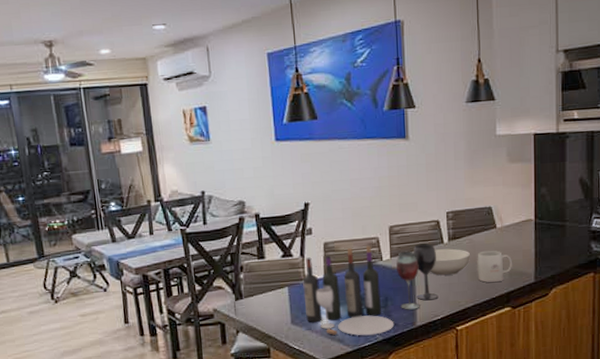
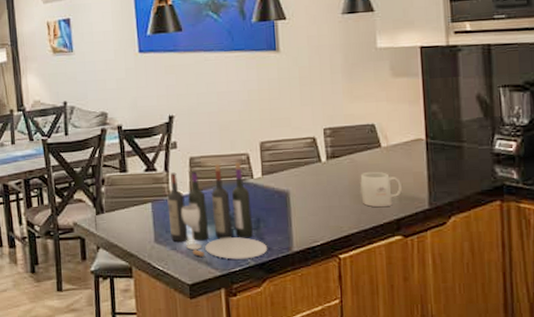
wineglass: present [396,251,419,310] -> none [269,169,296,233]
wine glass: present [413,243,439,301] -> none [287,161,317,224]
bowl: present [431,248,470,276] -> none [307,168,352,197]

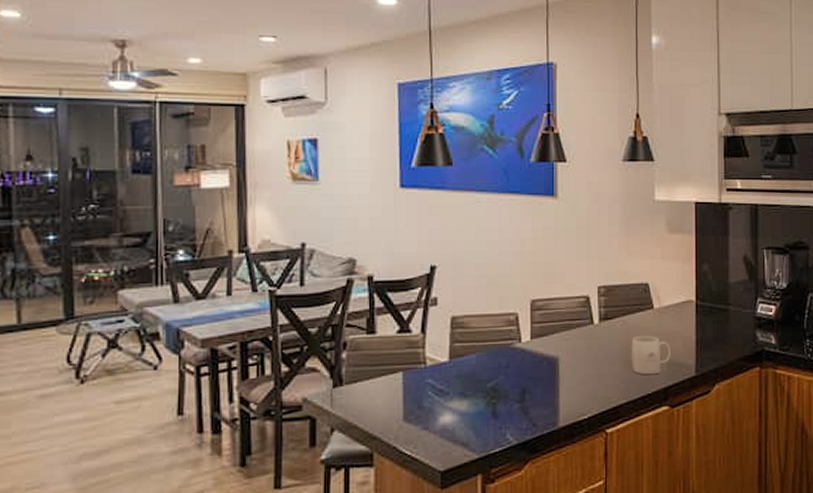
wine bottle: present [167,162,268,260] -> none [422,323,532,439]

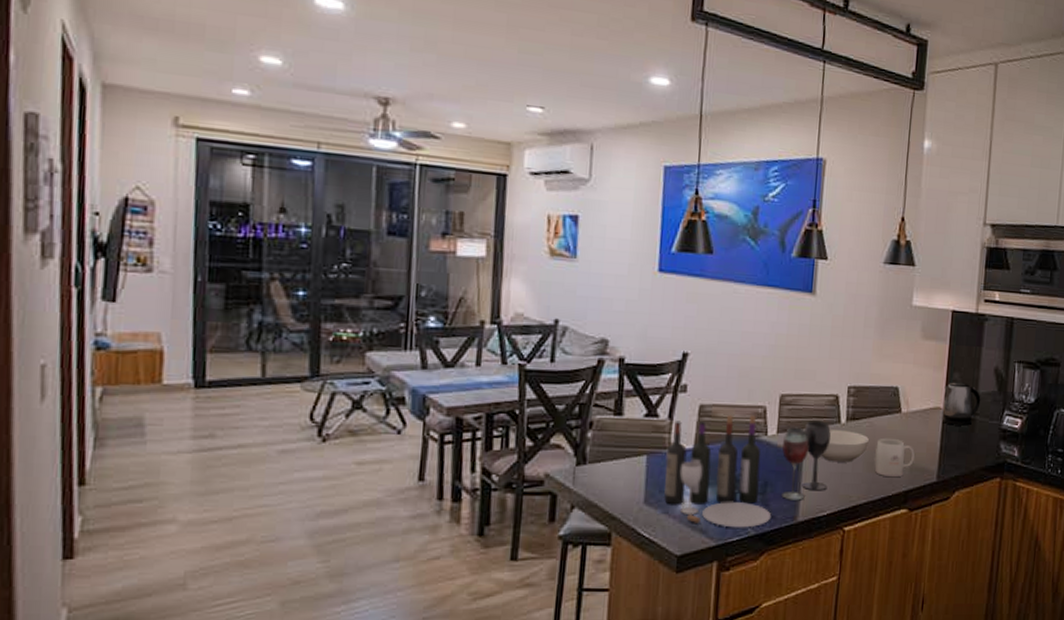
wine bottle: none [422,323,532,439] -> present [664,414,772,528]
wineglass: none [538,331,564,406] -> present [781,427,809,501]
wine glass: none [558,323,586,395] -> present [802,420,832,491]
bowl: none [578,331,623,364] -> present [822,430,869,463]
kettle: none [694,273,733,317] -> present [943,382,981,426]

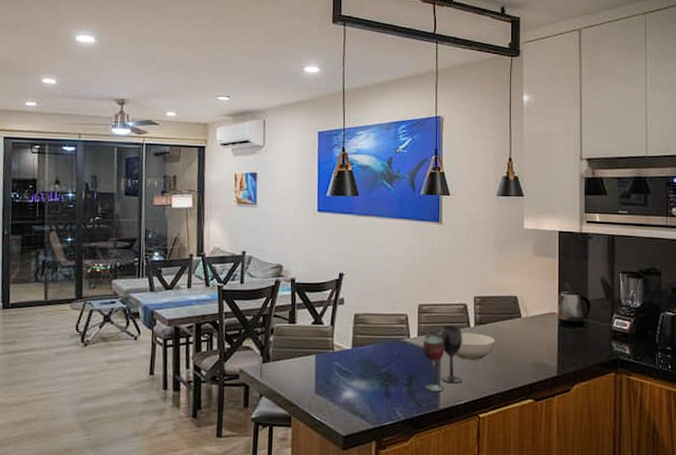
wine bottle: present [664,414,772,528] -> none [330,321,418,414]
mug: present [874,438,916,478] -> none [501,339,537,373]

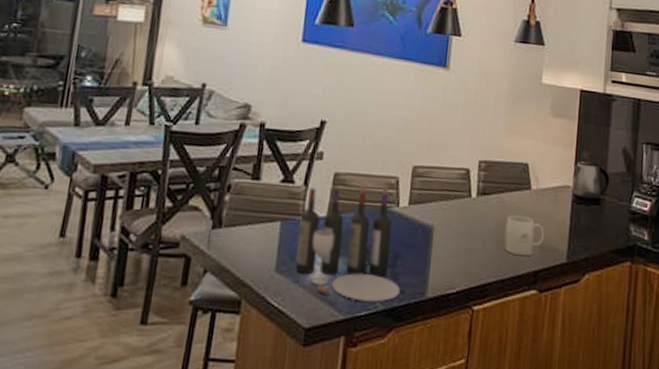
wine bottle: none [330,321,418,414] -> present [295,183,401,303]
wineglass: present [423,331,445,392] -> none [411,199,440,276]
wine glass: present [440,325,463,384] -> none [431,193,462,267]
bowl: present [456,333,495,360] -> none [452,204,499,239]
mug: none [501,339,537,373] -> present [504,214,545,257]

